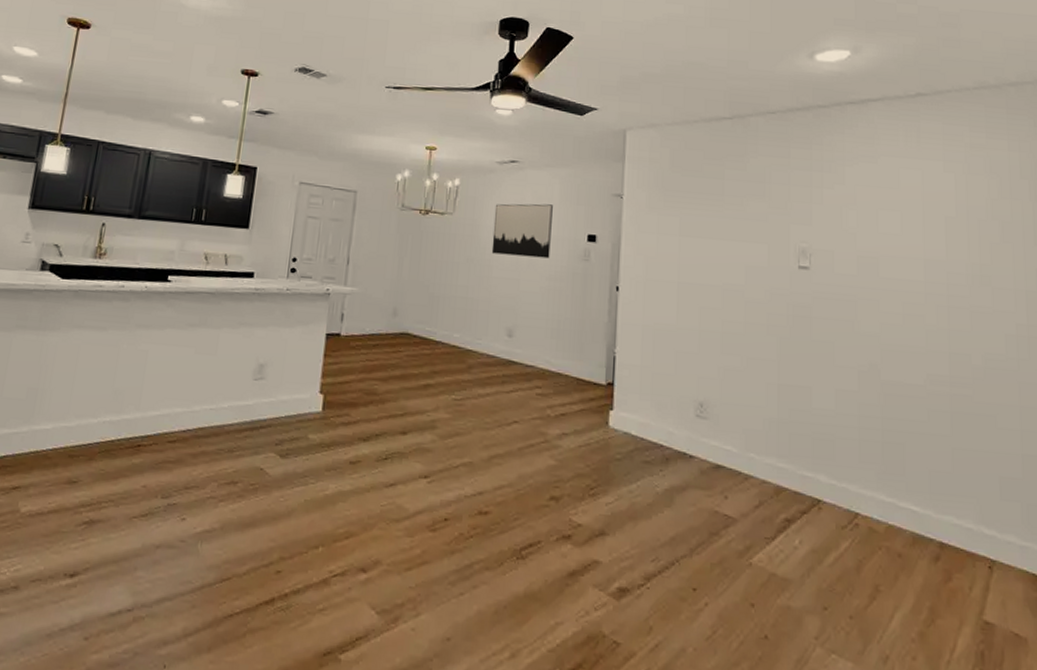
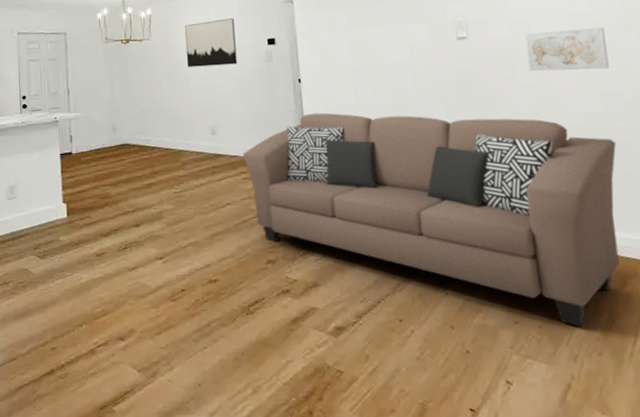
sofa: none [540,328,958,622] -> present [243,113,620,326]
wall art: none [872,272,959,327] -> present [524,27,610,72]

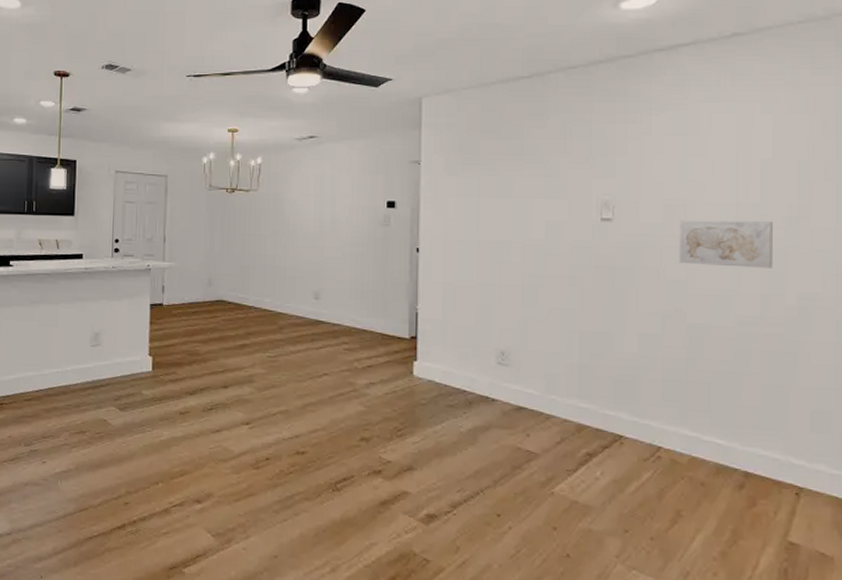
wall art: present [184,18,237,67] -> none [295,175,352,226]
sofa: present [243,113,620,326] -> none [346,286,768,543]

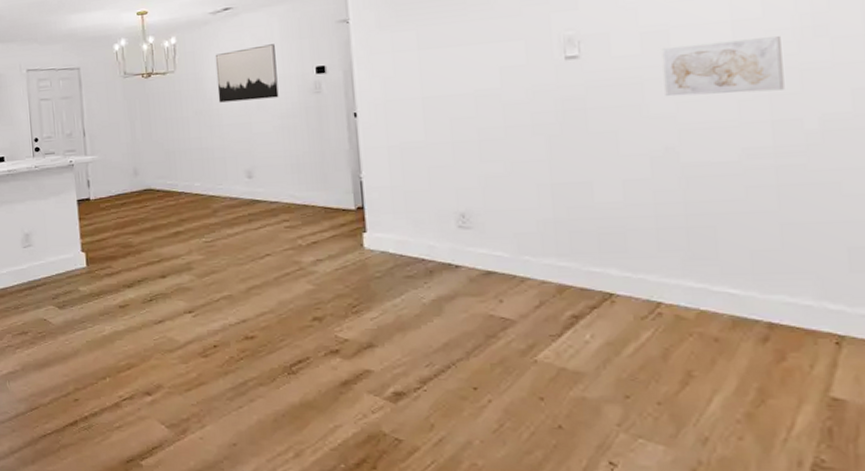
wall art: none [295,175,352,226] -> present [215,44,279,103]

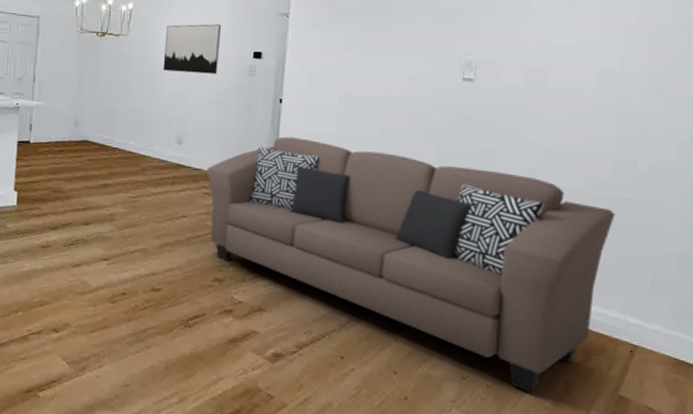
sofa: none [284,152,786,405] -> present [206,136,616,393]
wall art: present [661,36,785,97] -> none [536,83,632,135]

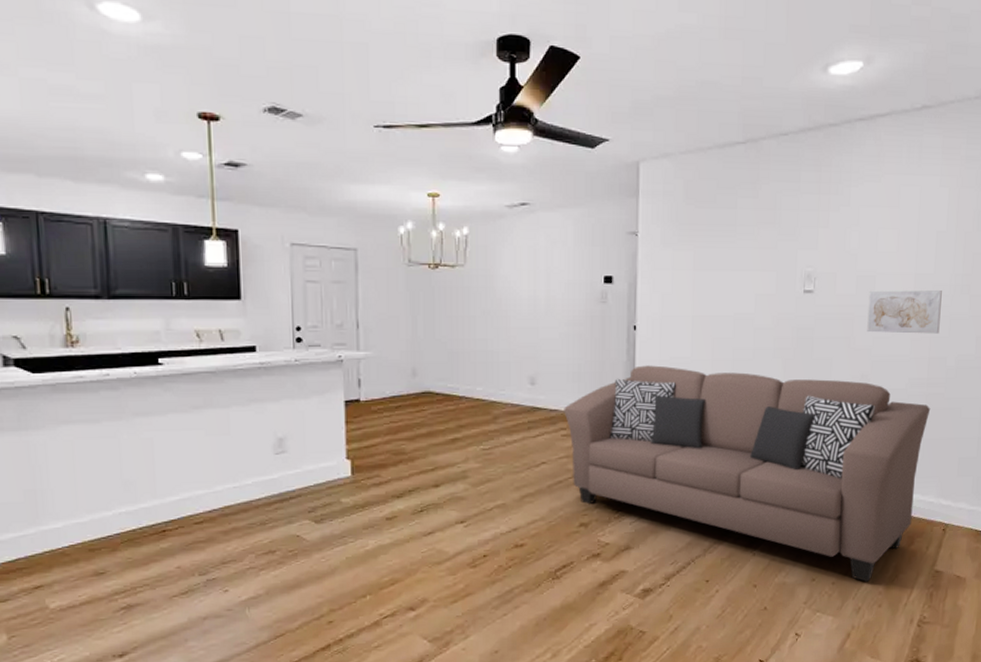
wall art: present [163,24,221,74] -> none [508,248,568,304]
wall art: none [536,83,632,135] -> present [867,290,942,334]

